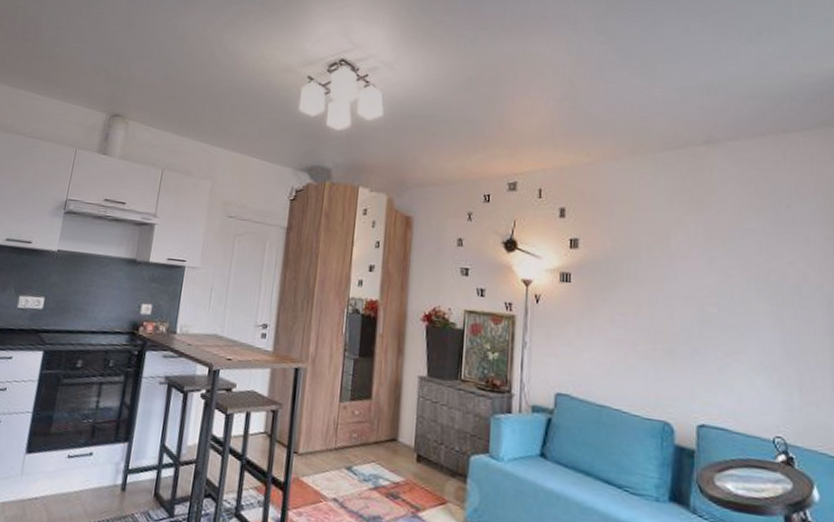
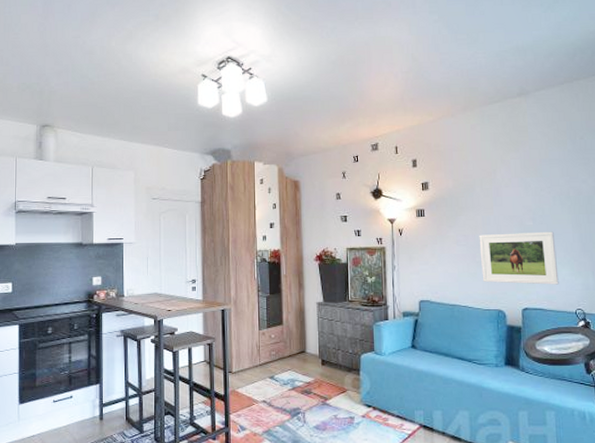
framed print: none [642,316,751,399] -> present [479,231,559,285]

